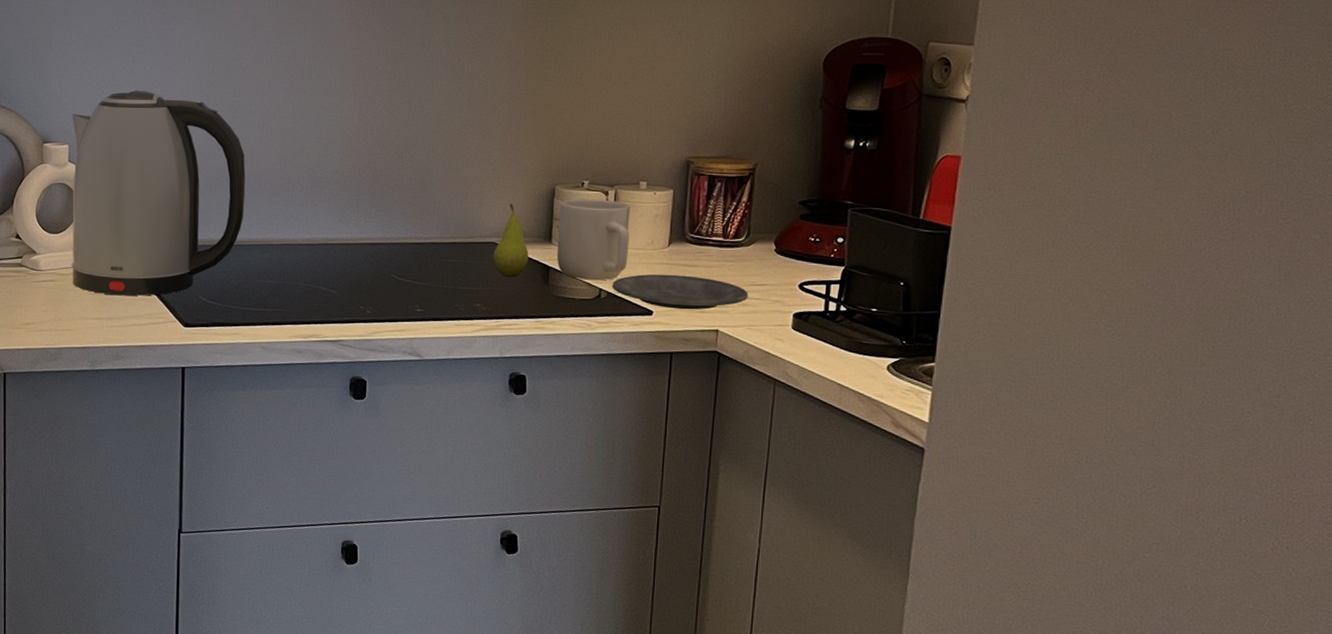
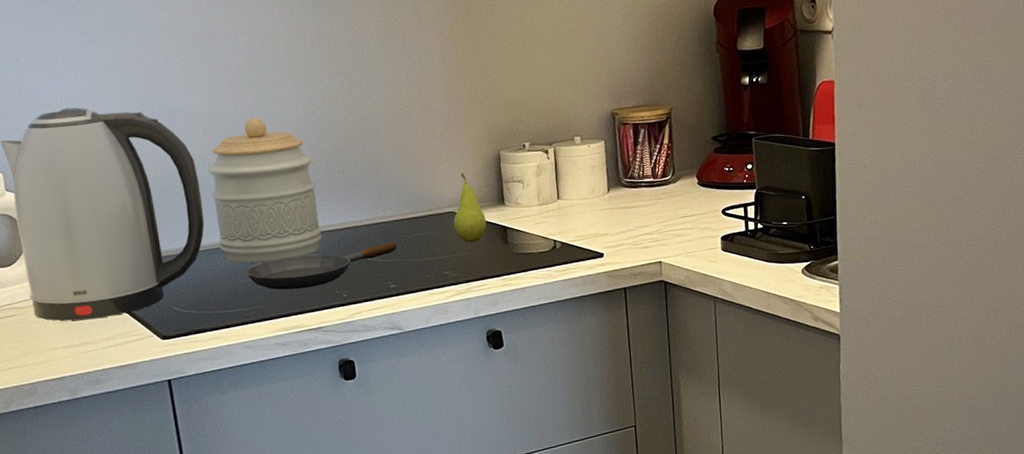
jar: none [254,120,359,267] -> present [208,117,322,264]
frying pan: none [275,264,430,298] -> present [246,242,397,290]
mug: present [556,198,631,281] -> none [506,157,575,234]
dish: present [612,274,748,310] -> none [564,216,682,249]

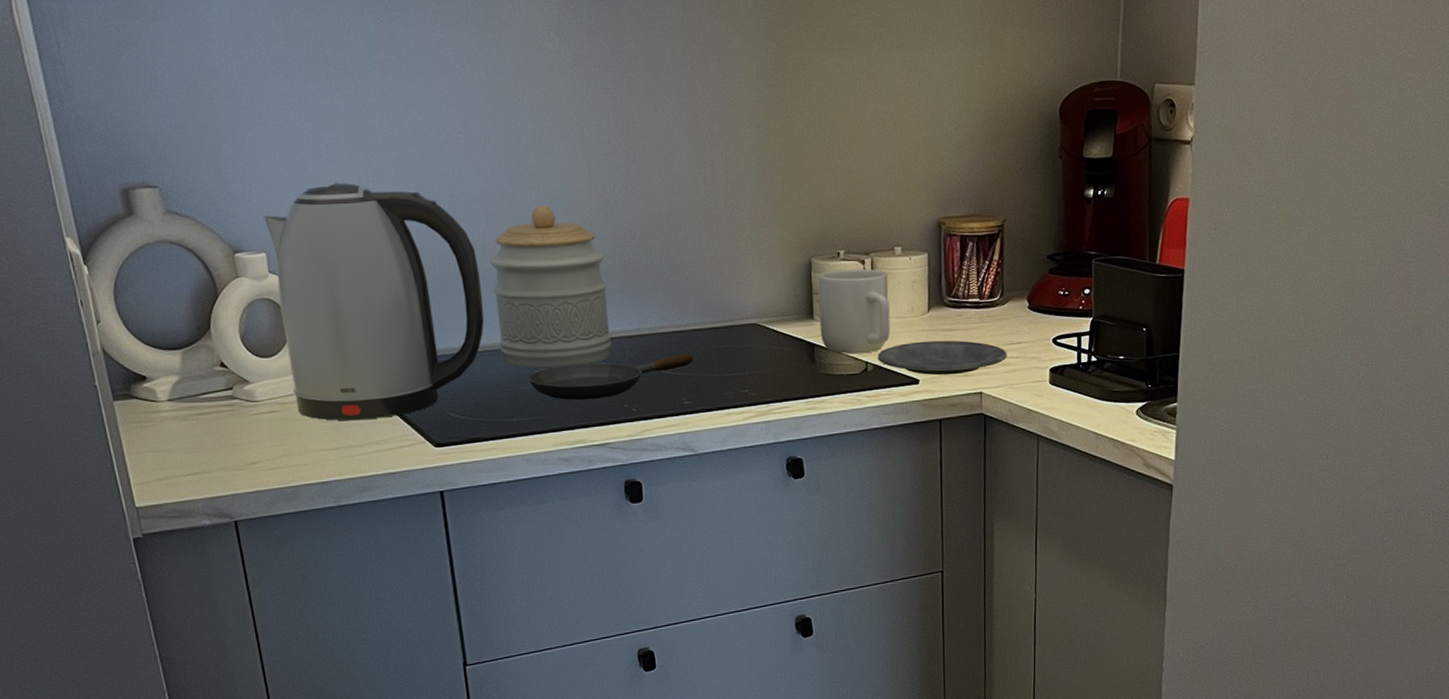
fruit: present [453,172,487,243] -> none [756,280,793,360]
mug: none [506,157,575,234] -> present [817,268,891,354]
dish: none [564,216,682,249] -> present [877,340,1007,376]

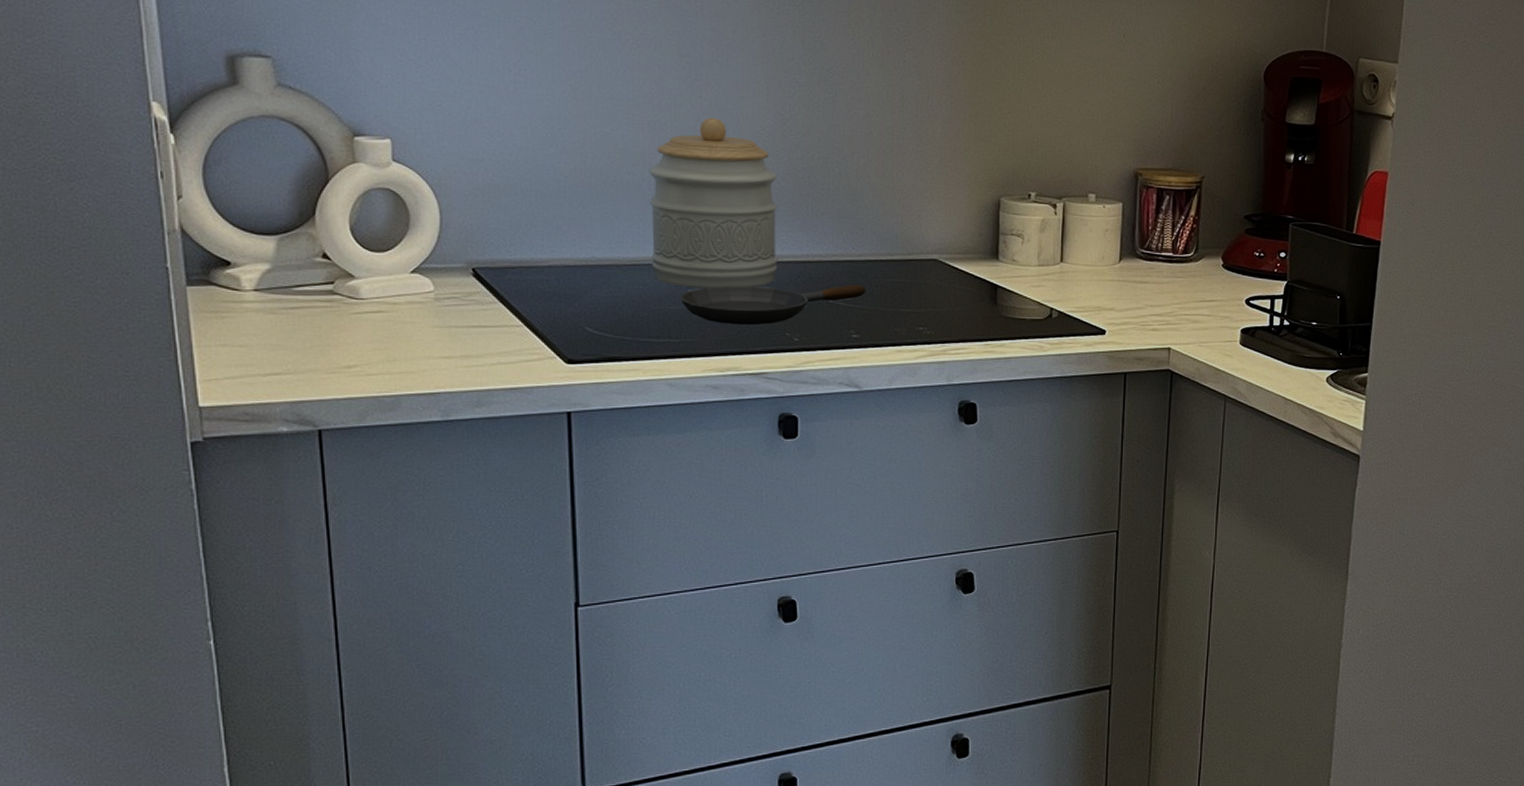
kettle: present [264,182,485,421] -> none [393,72,637,328]
mug: present [817,268,891,354] -> none [1004,211,1080,300]
dish: present [877,340,1007,376] -> none [1063,291,1198,328]

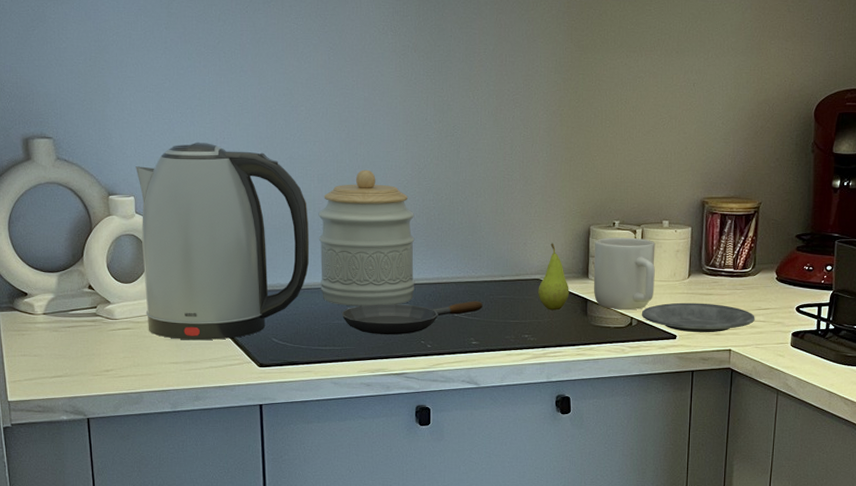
kettle: none [393,72,637,328] -> present [136,142,310,340]
fruit: none [936,216,975,298] -> present [538,243,569,311]
mug: none [1004,211,1080,300] -> present [593,237,655,310]
dish: none [1063,291,1198,328] -> present [641,302,755,333]

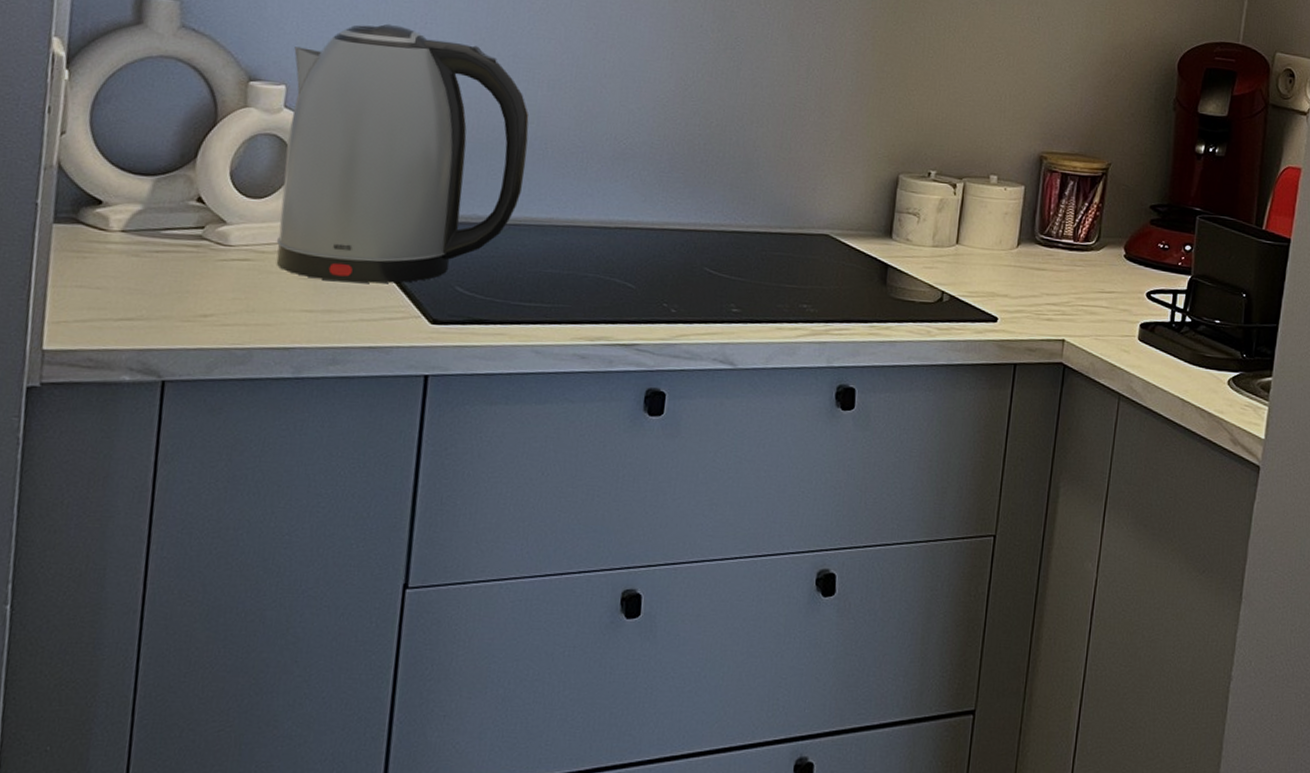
jar: present [318,169,415,307] -> none [533,79,672,255]
frying pan: present [341,301,483,335] -> none [557,251,751,294]
fruit: present [538,243,569,311] -> none [825,191,866,276]
mug: present [593,237,655,310] -> none [896,189,979,282]
dish: present [641,302,755,333] -> none [955,277,1097,318]

